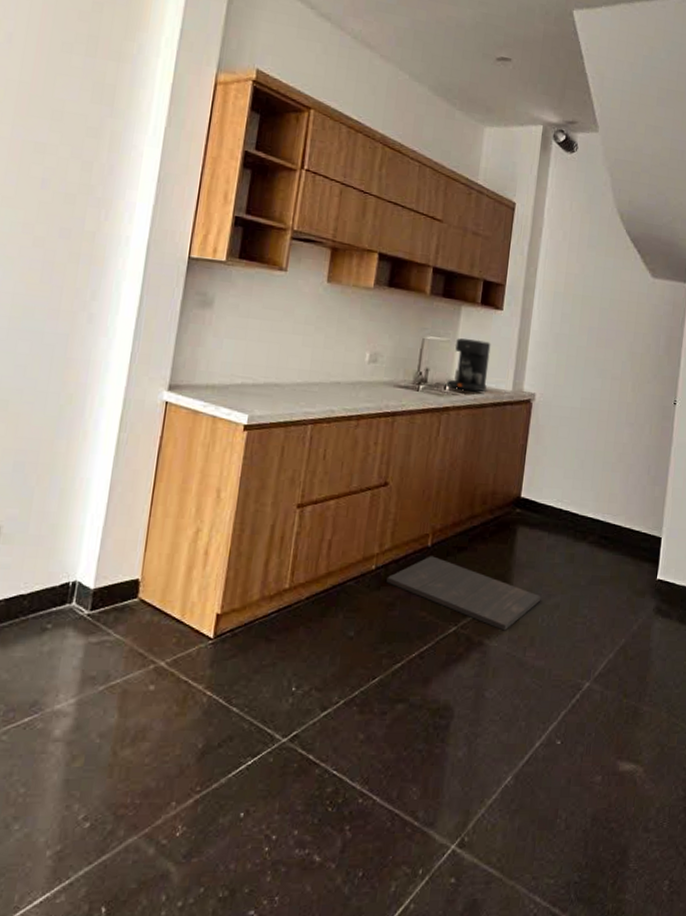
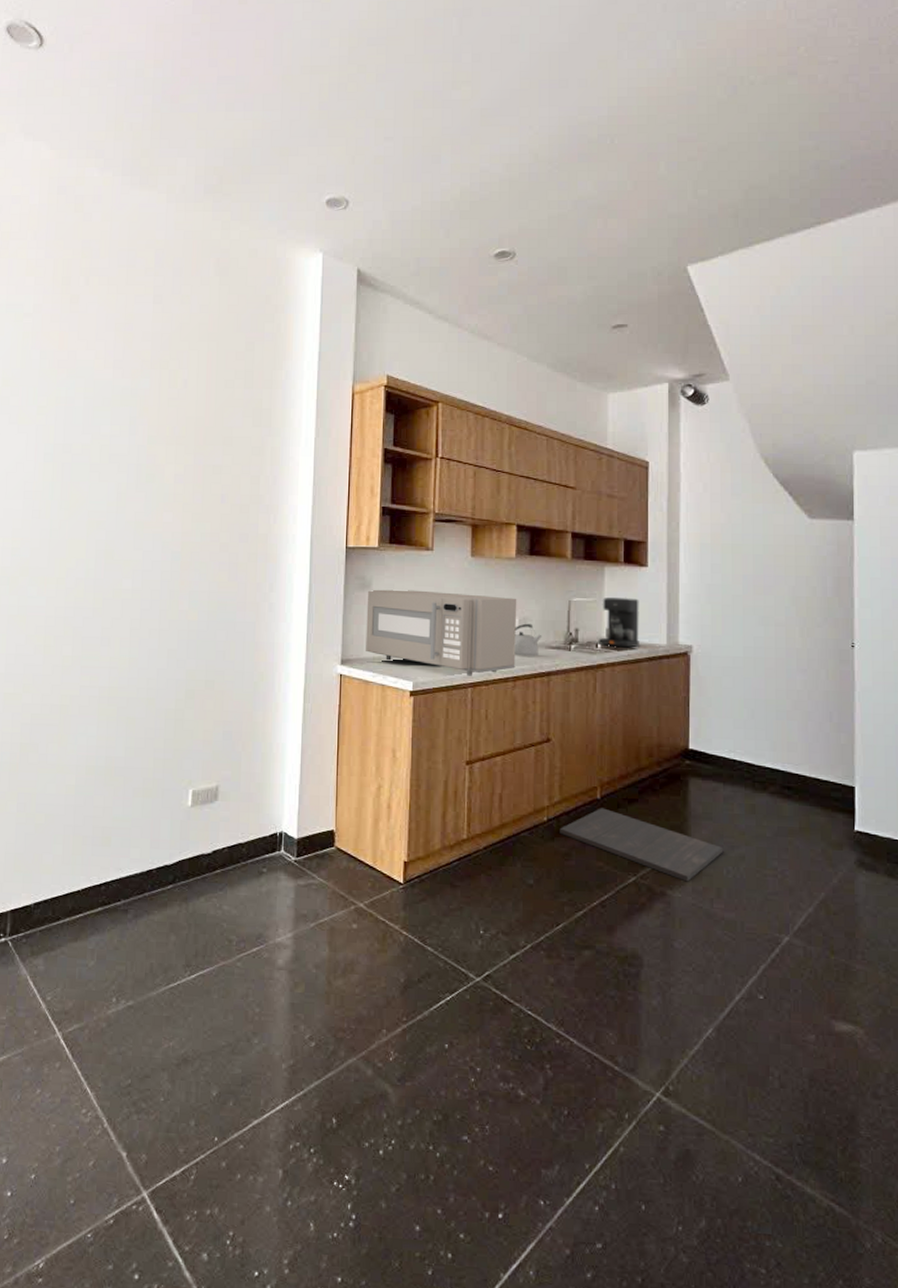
microwave: none [198,307,371,412] -> present [366,589,517,676]
kettle: none [361,359,392,396] -> present [514,623,543,658]

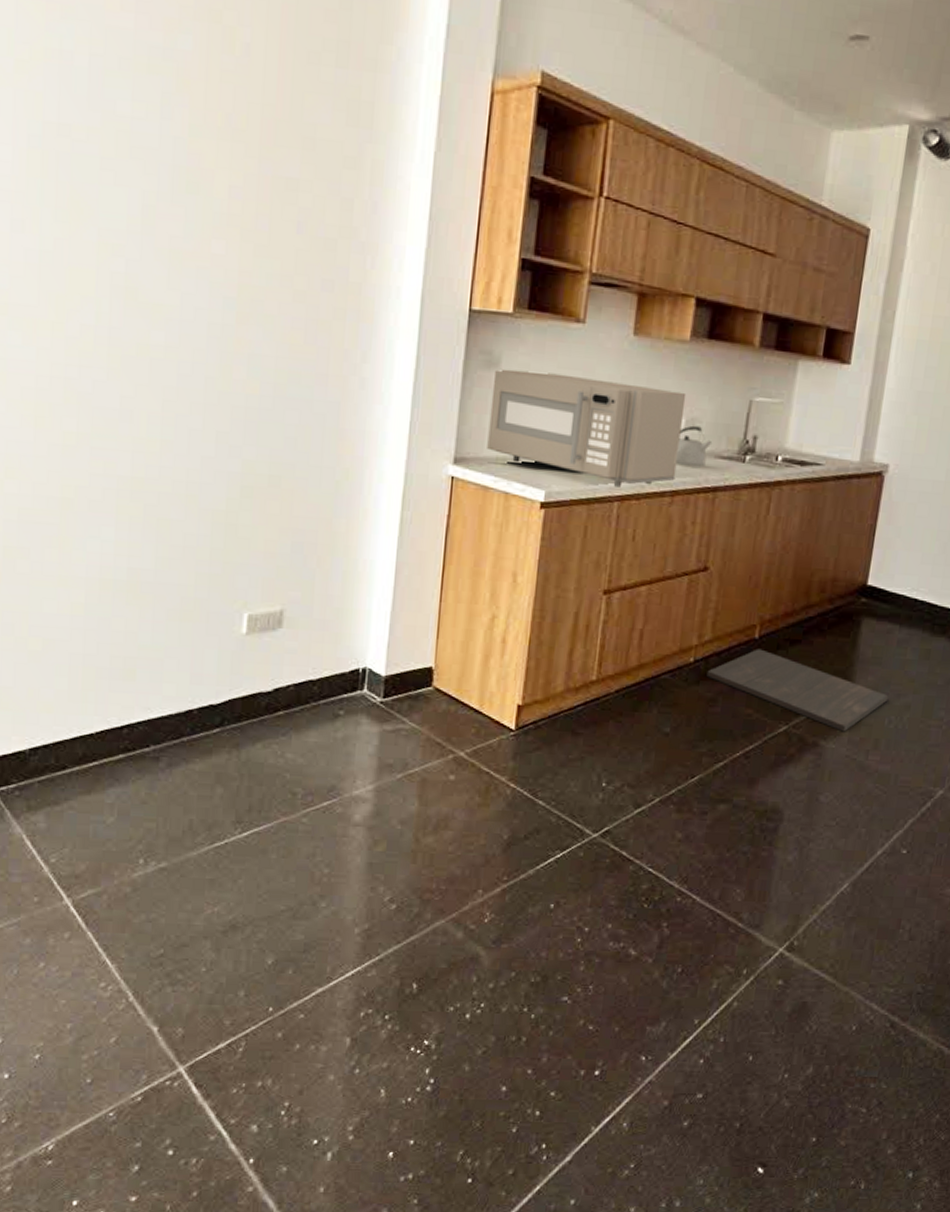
coffee maker: present [598,597,639,648] -> none [778,399,835,463]

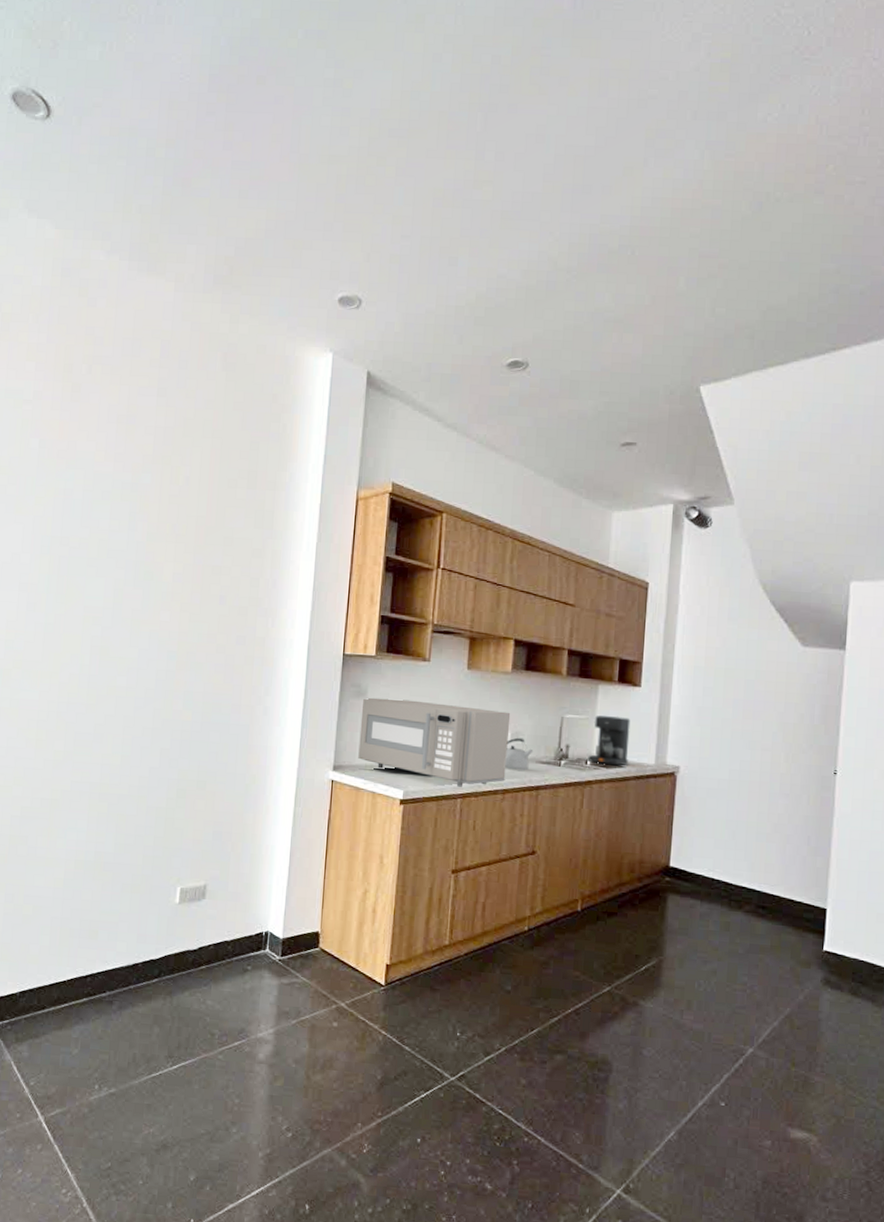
door mat: present [706,649,889,732] -> none [539,920,697,994]
coffee maker: none [778,399,835,463] -> present [587,715,631,766]

